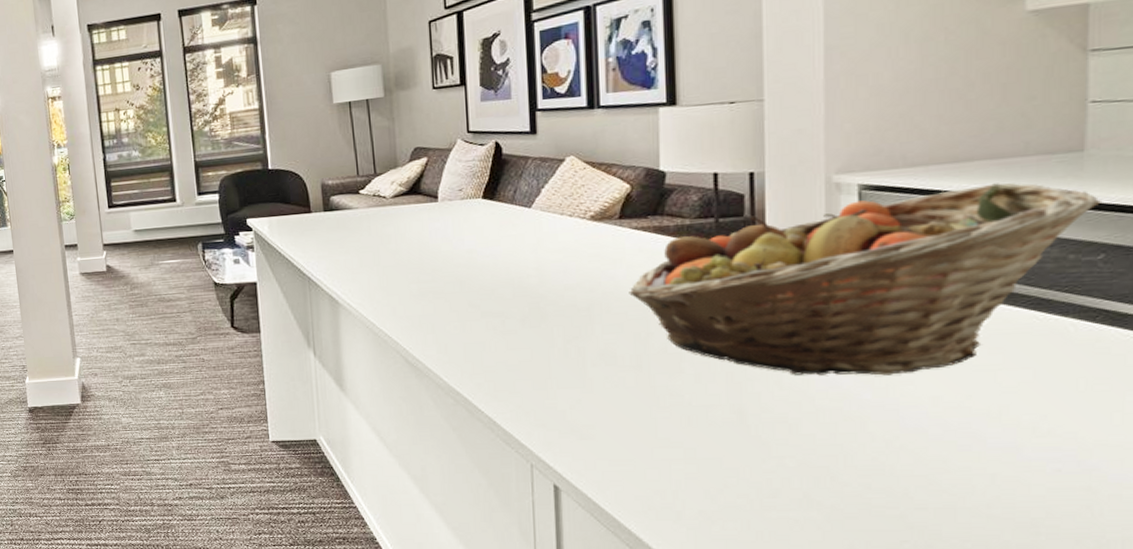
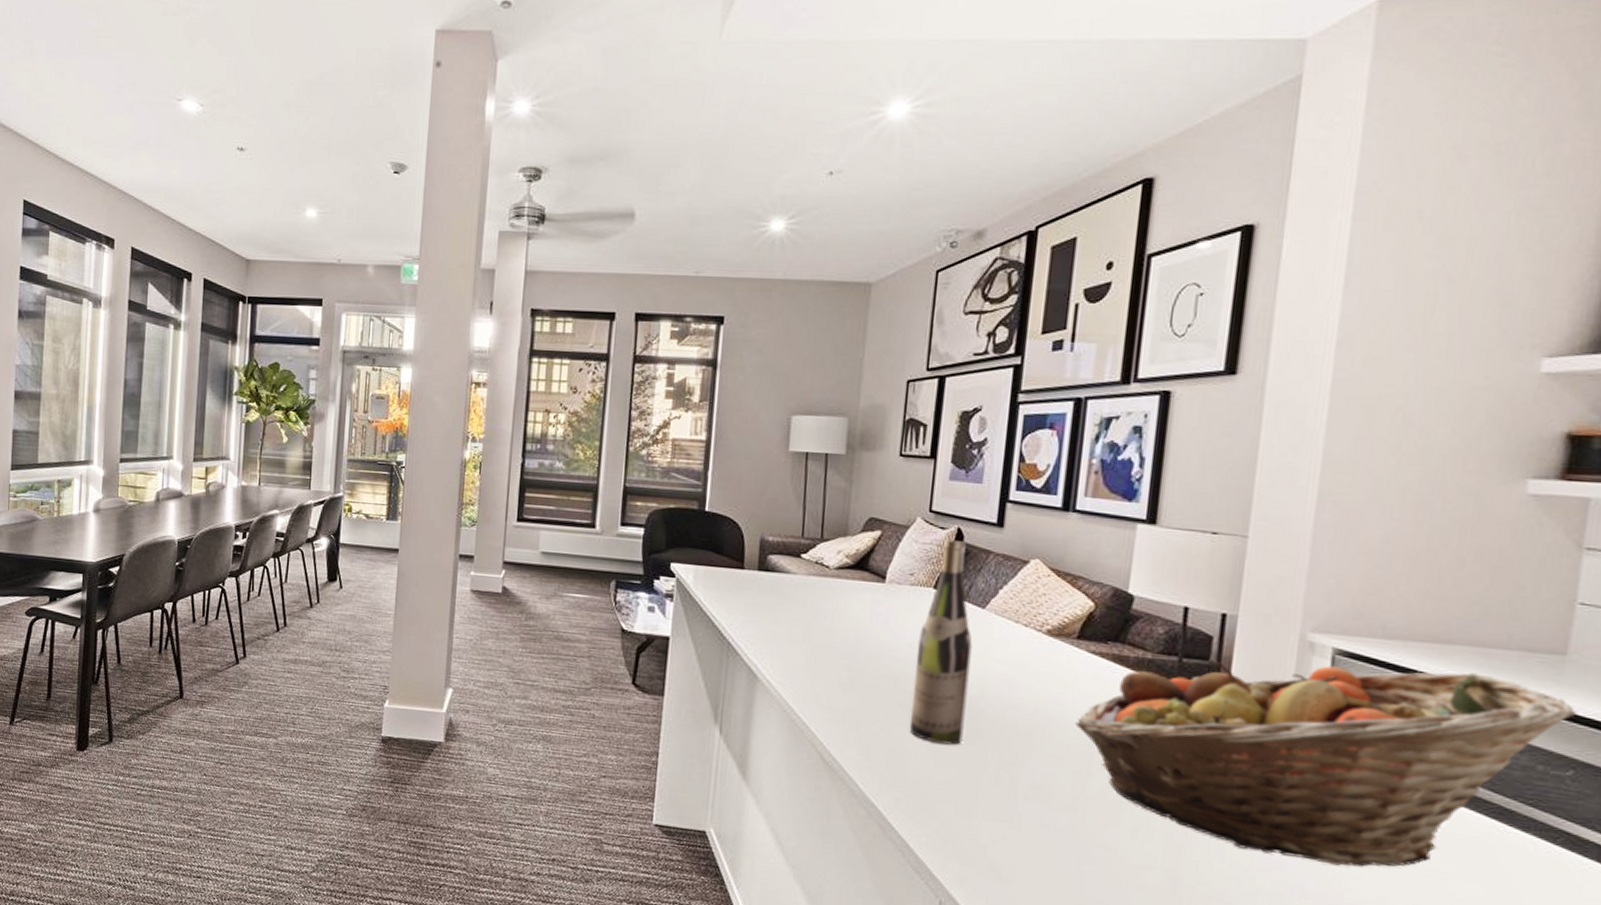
wine bottle: none [475,152,529,331] -> present [909,540,973,745]

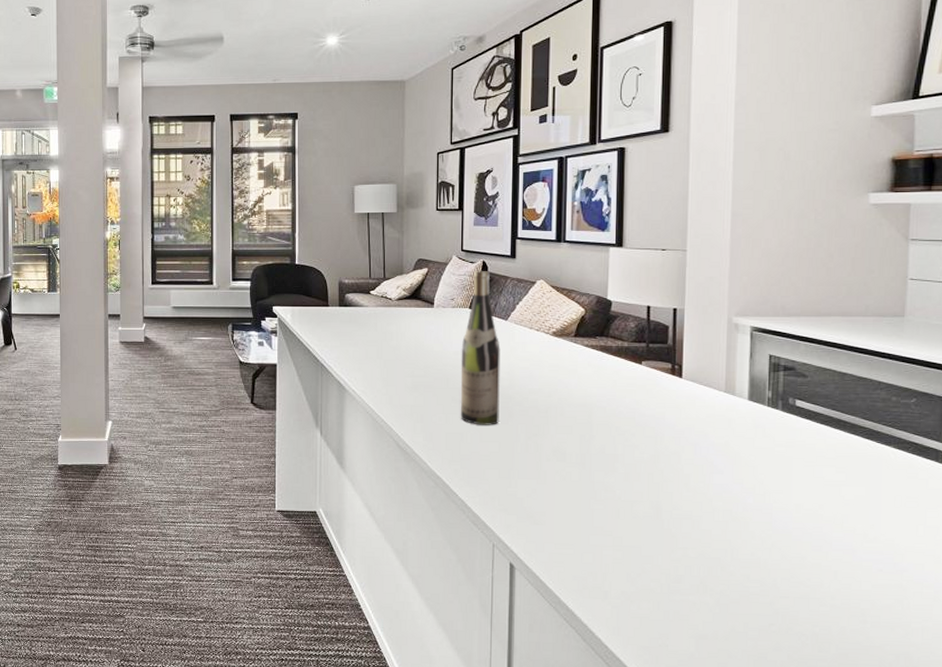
fruit basket: present [1075,661,1577,867] -> none [578,335,914,485]

